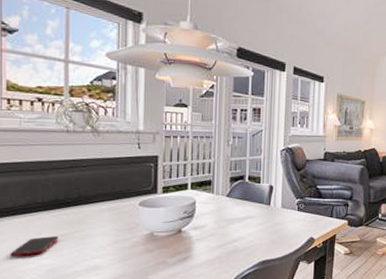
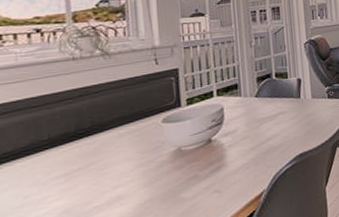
cell phone: present [10,236,59,257] -> none [13,173,73,207]

